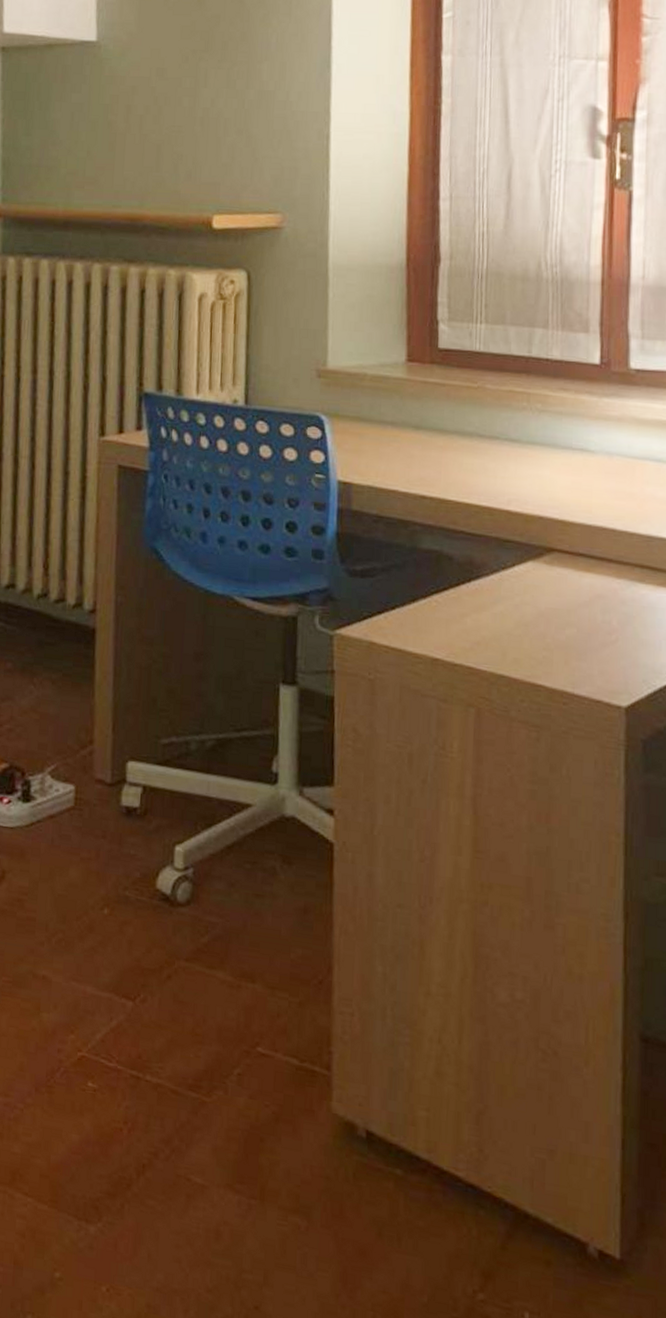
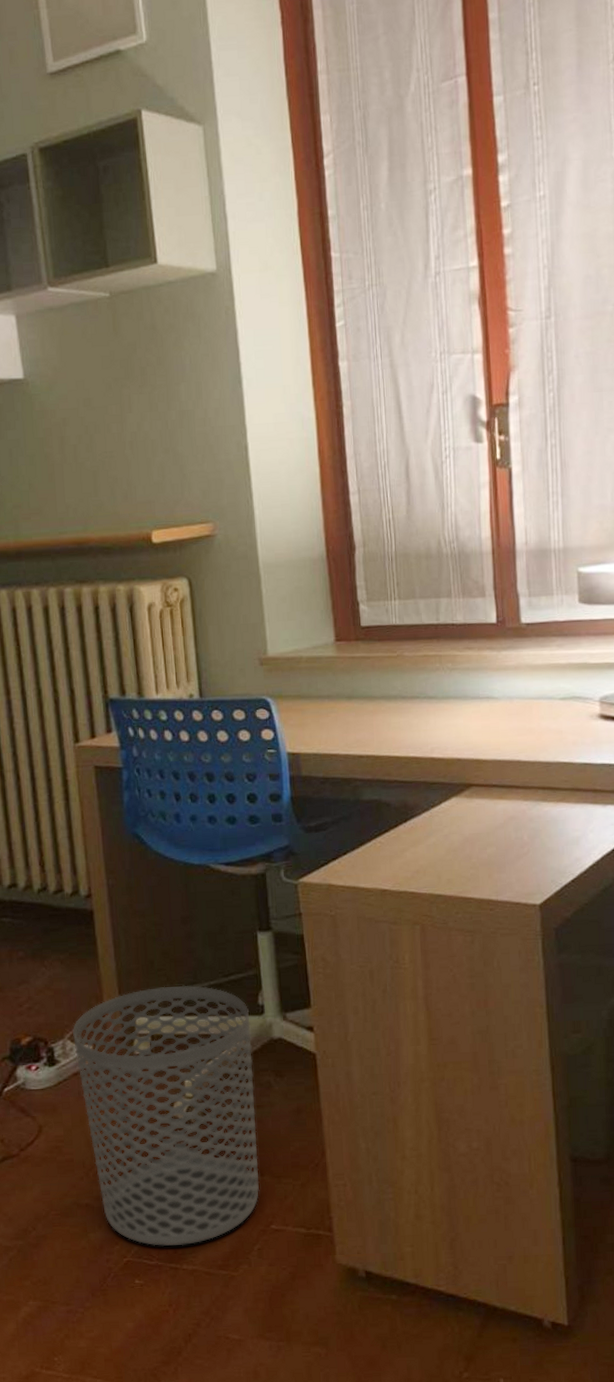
waste bin: none [54,729,261,1052] -> present [72,985,260,1247]

